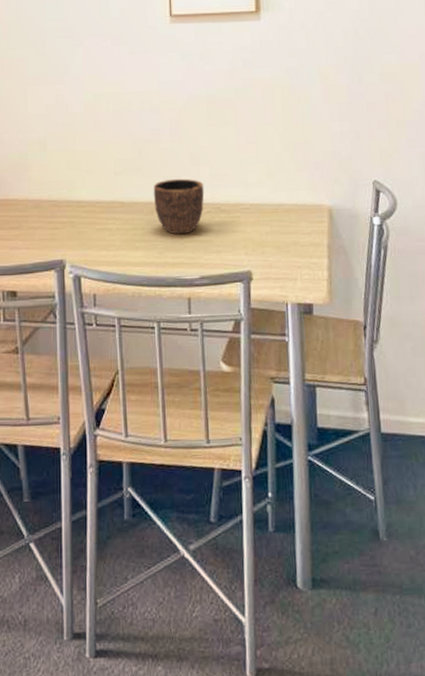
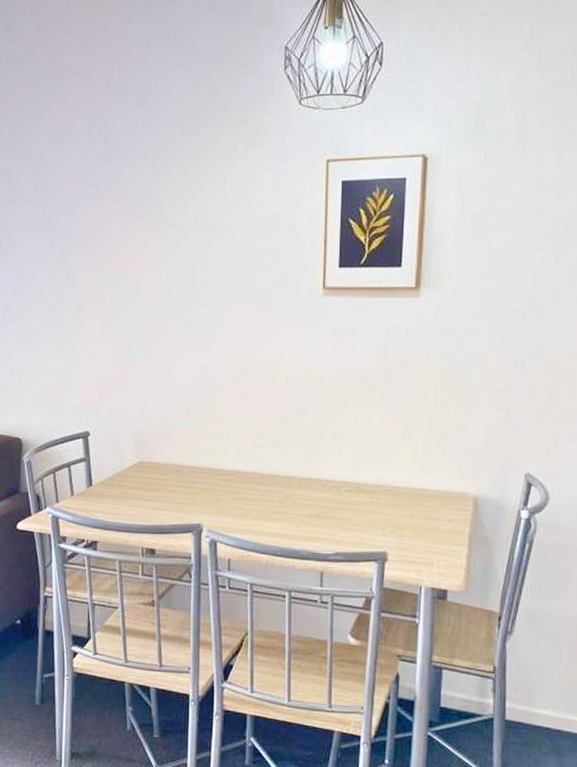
bowl: present [153,178,205,235] -> none [293,455,346,511]

